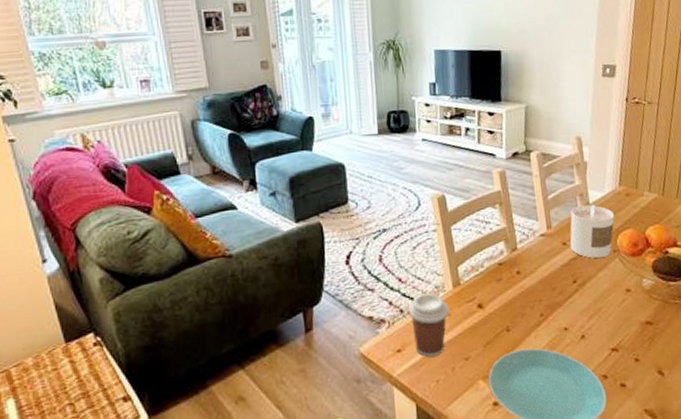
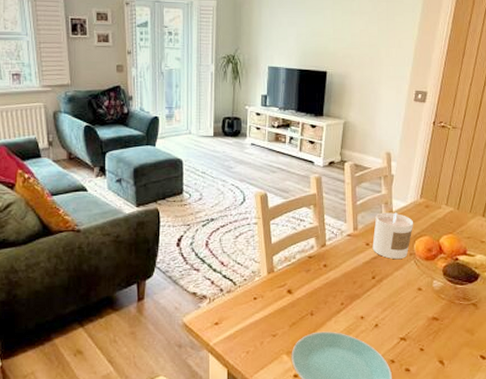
coffee cup: present [408,293,449,357] -> none [227,276,263,332]

